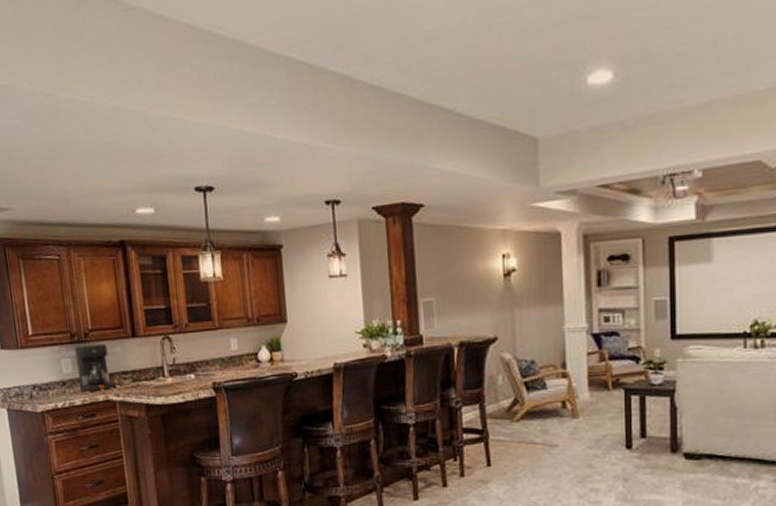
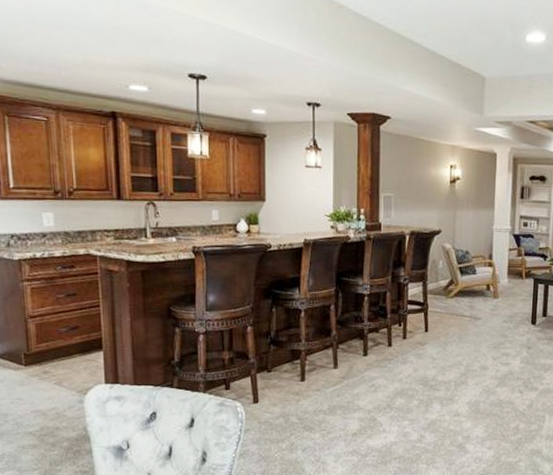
coffee maker: present [74,343,116,393] -> none [57,202,98,246]

